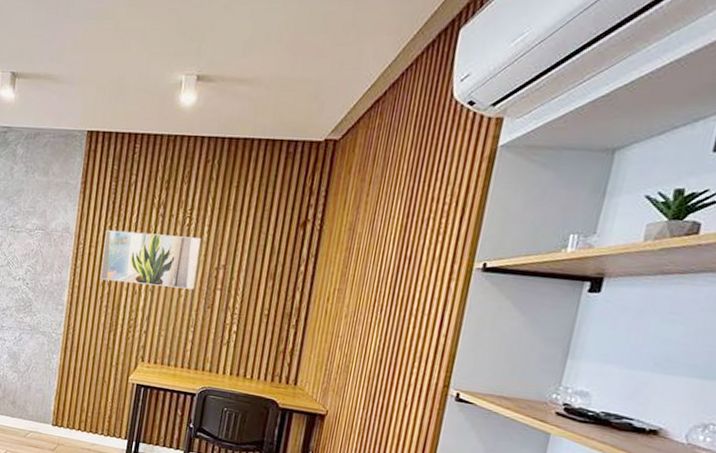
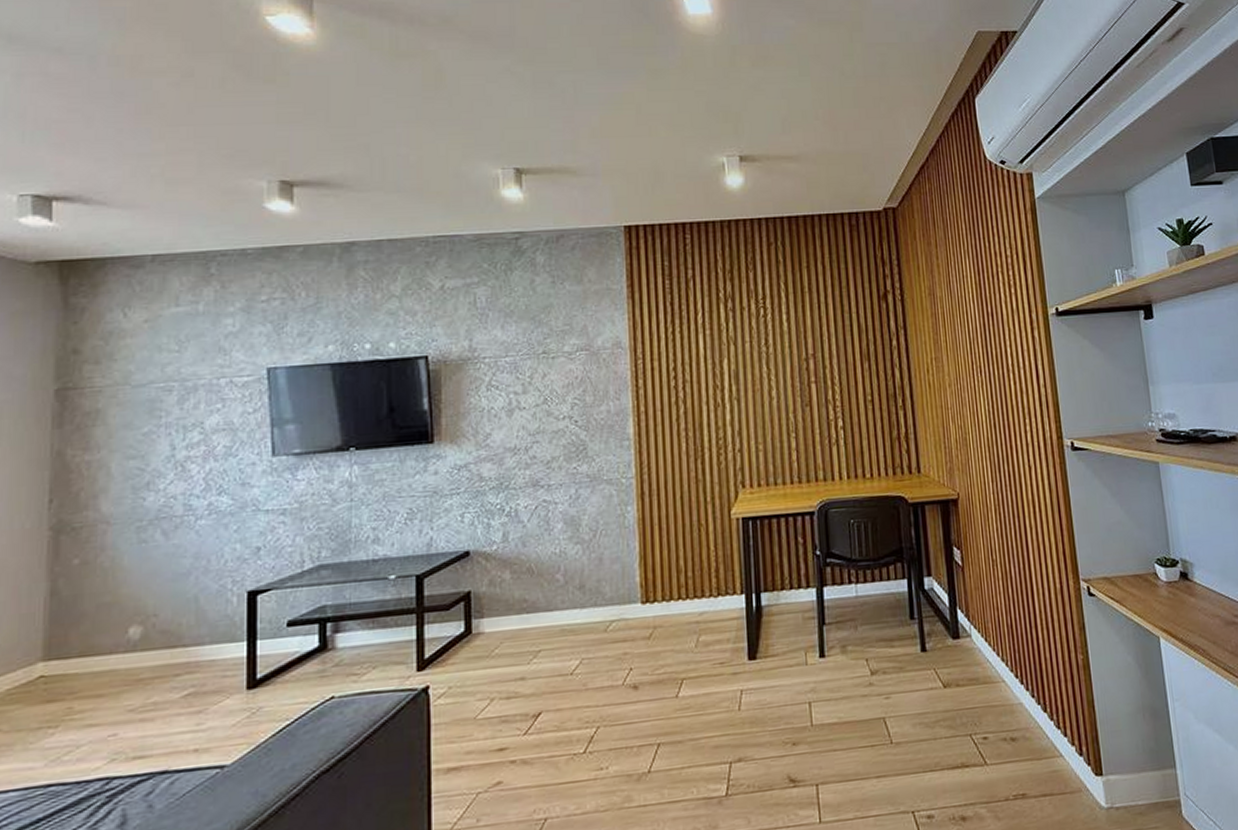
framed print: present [100,230,202,290] -> none [668,329,786,398]

